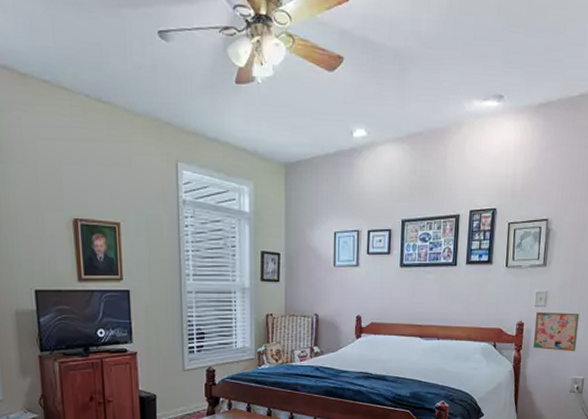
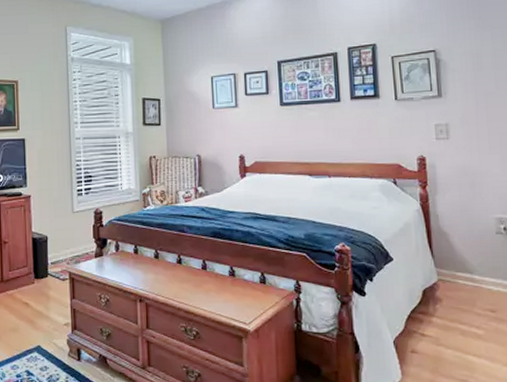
wall art: present [534,311,580,352] -> none [439,144,495,188]

